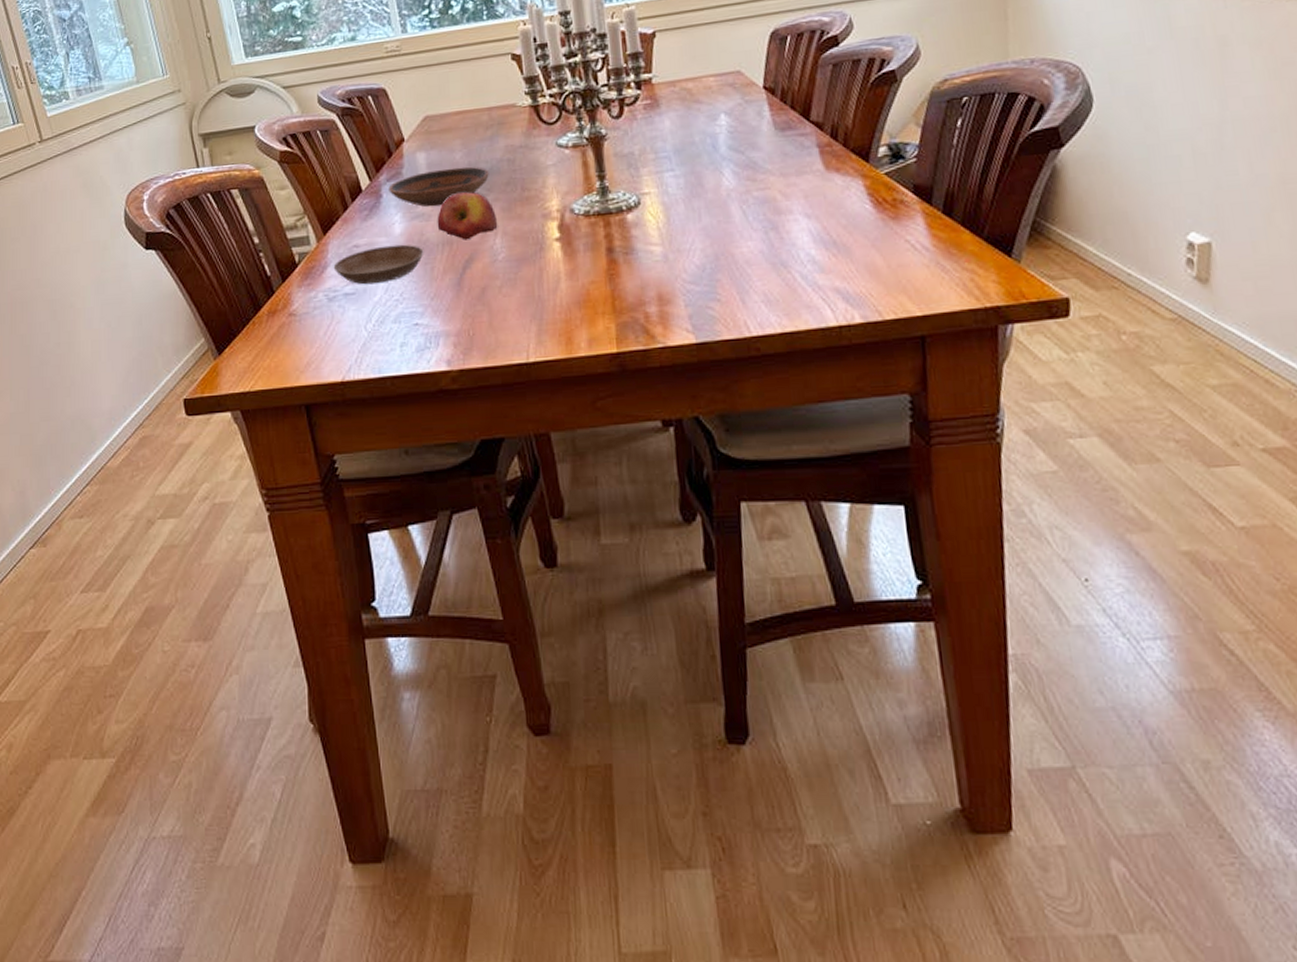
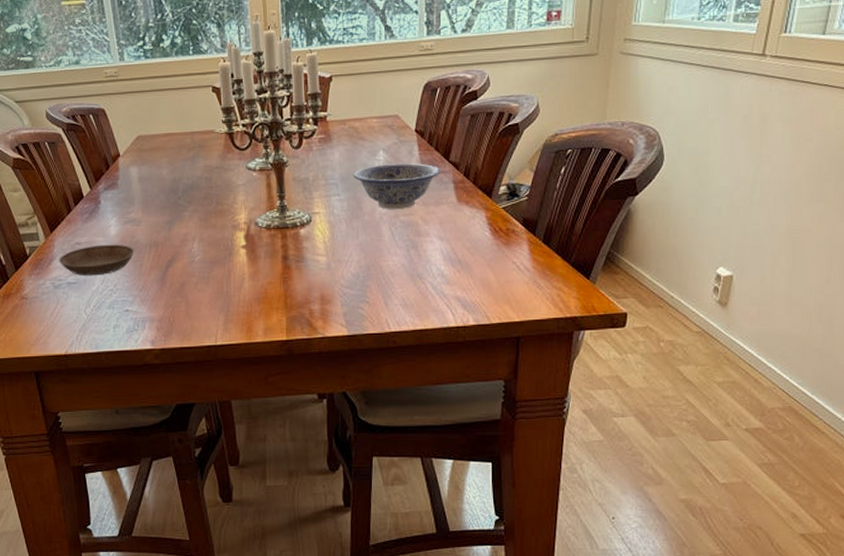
bowl: present [388,166,489,207] -> none [106,181,190,214]
apple: present [437,192,498,240] -> none [146,203,196,243]
bowl: none [689,126,801,184] -> present [353,162,441,209]

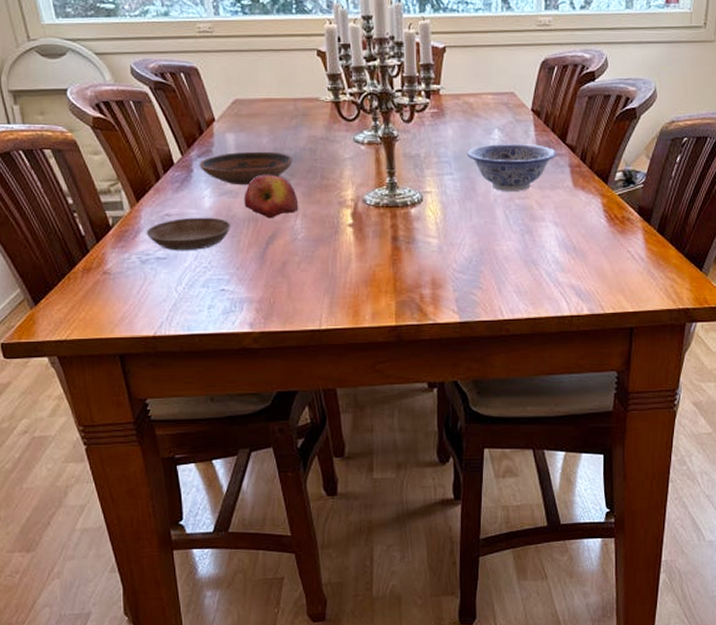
bowl: none [106,181,190,214] -> present [199,151,293,186]
apple: none [146,203,196,243] -> present [244,175,299,219]

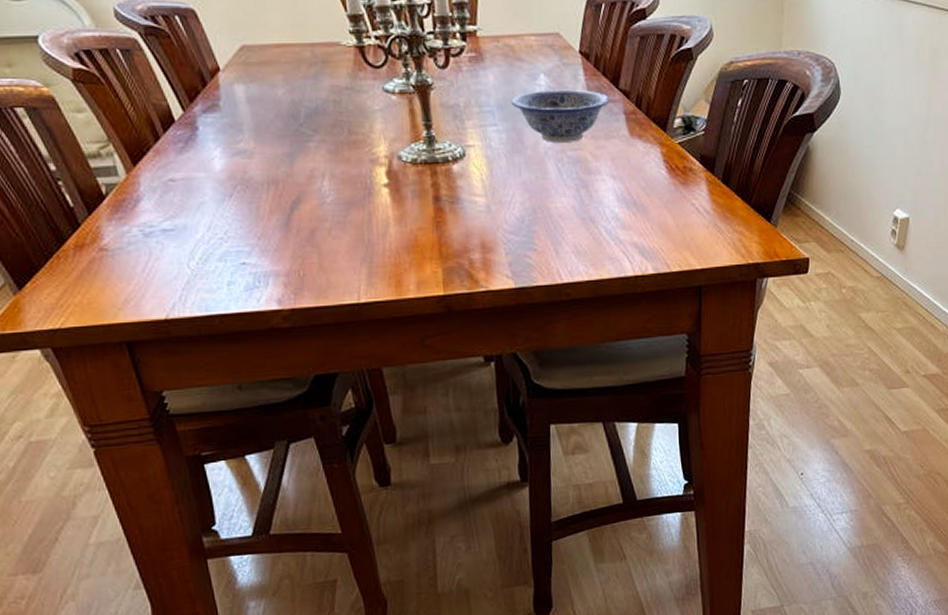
saucer: present [146,217,231,251] -> none [147,181,248,221]
bowl: present [199,151,293,186] -> none [205,104,314,144]
apple: present [244,175,299,219] -> none [260,131,326,181]

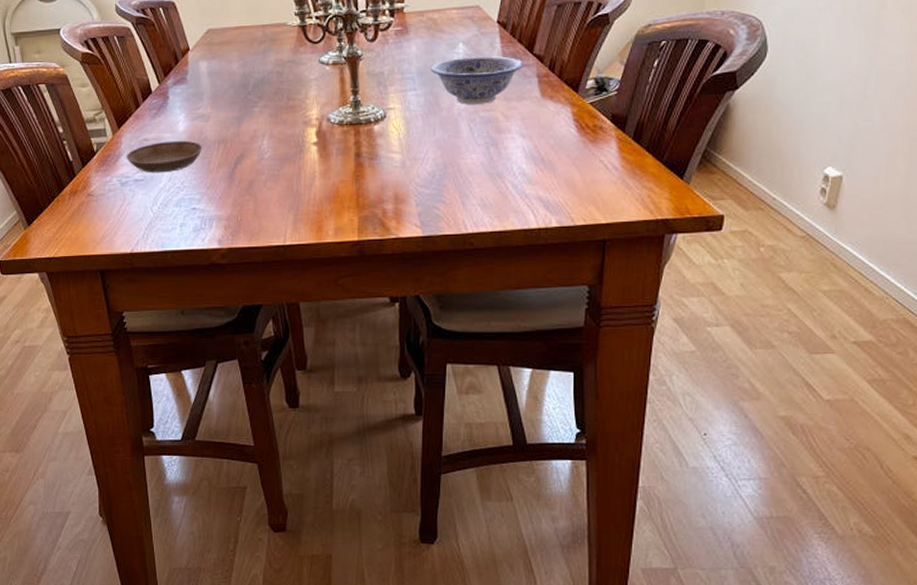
saucer: none [147,181,248,221] -> present [126,140,203,173]

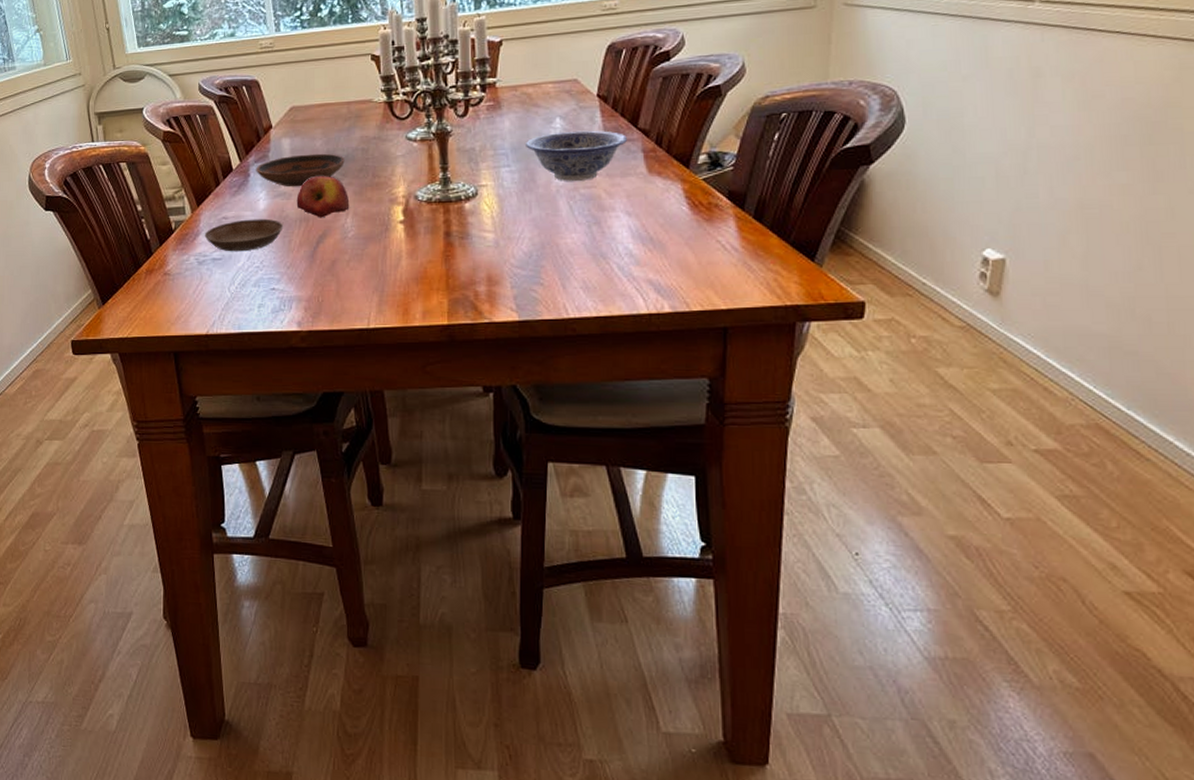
bowl: none [174,76,261,110] -> present [256,153,345,187]
apple: none [215,98,266,140] -> present [296,176,350,218]

